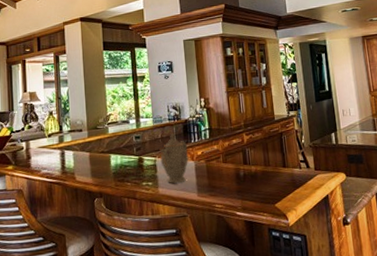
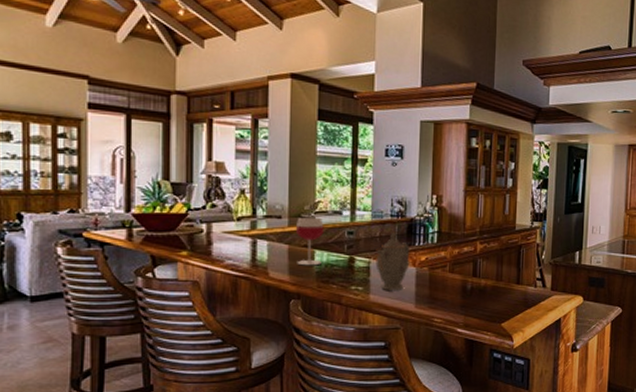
wineglass: none [94,127,117,169] -> present [296,217,324,266]

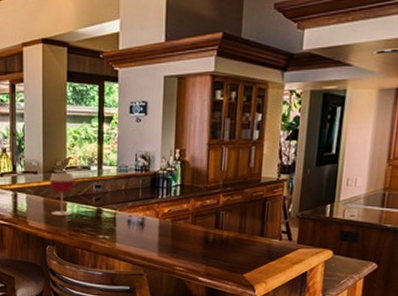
teapot: present [375,231,410,290] -> none [121,185,154,240]

